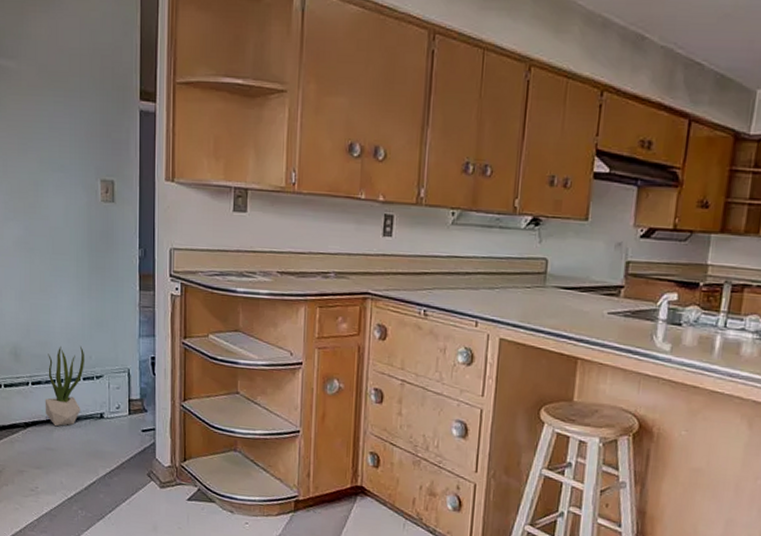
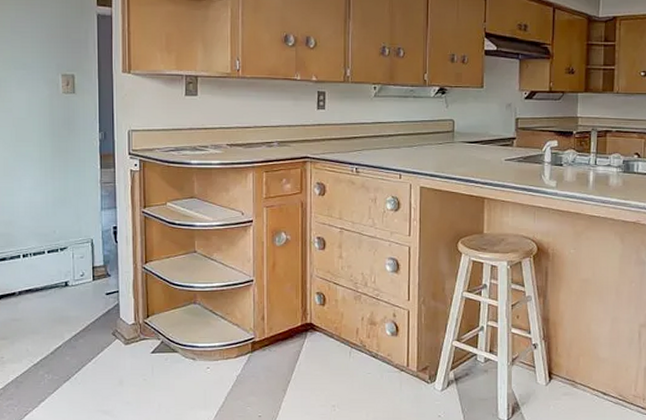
potted plant: present [45,345,85,427] -> none [9,222,50,298]

